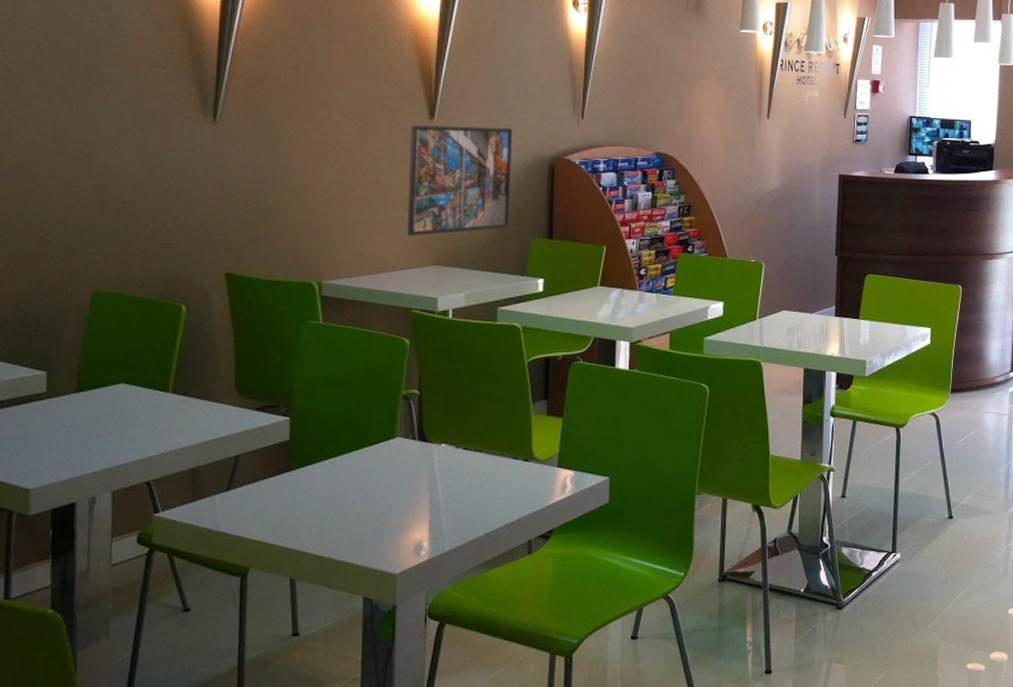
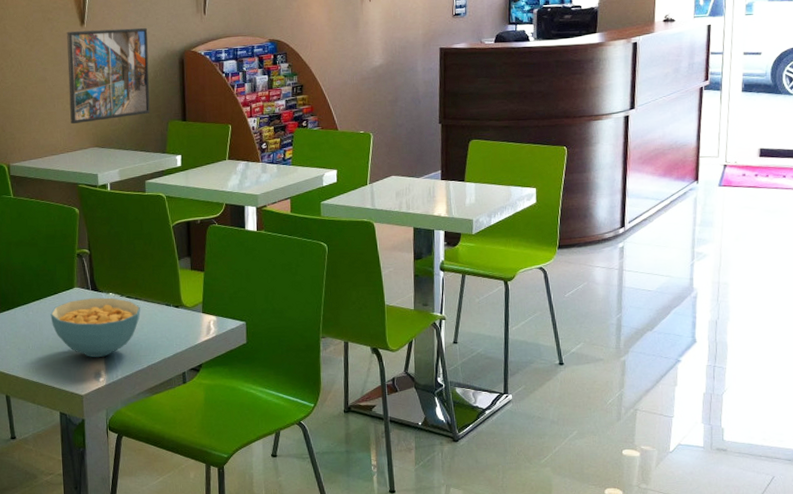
cereal bowl: none [361,449,480,526] -> present [50,297,141,358]

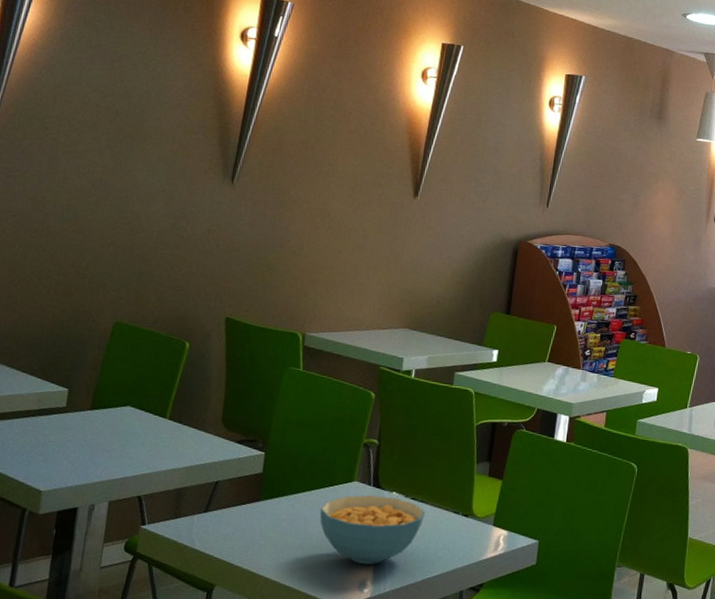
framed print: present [67,27,150,124] -> none [383,200,485,301]

